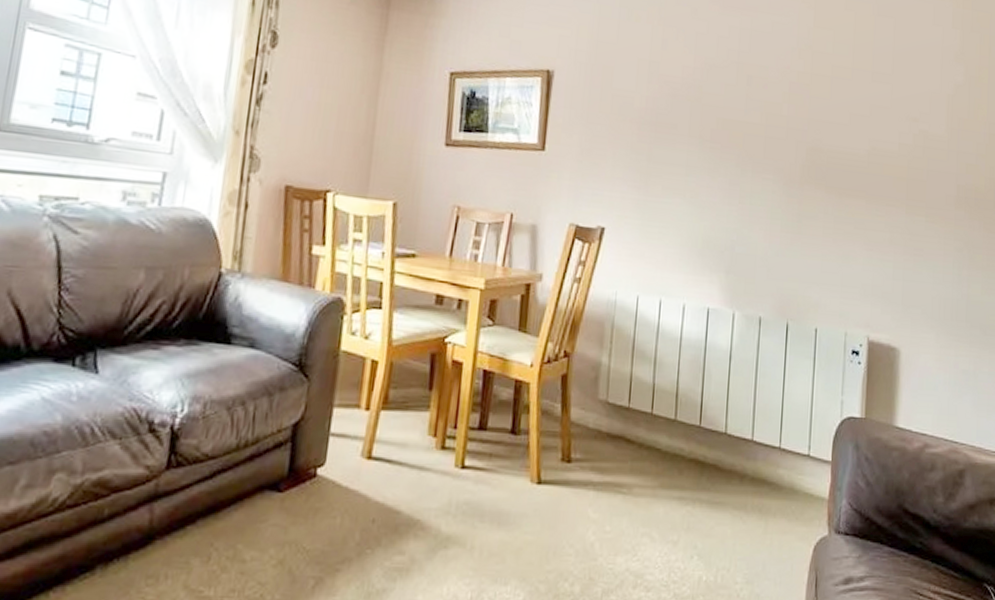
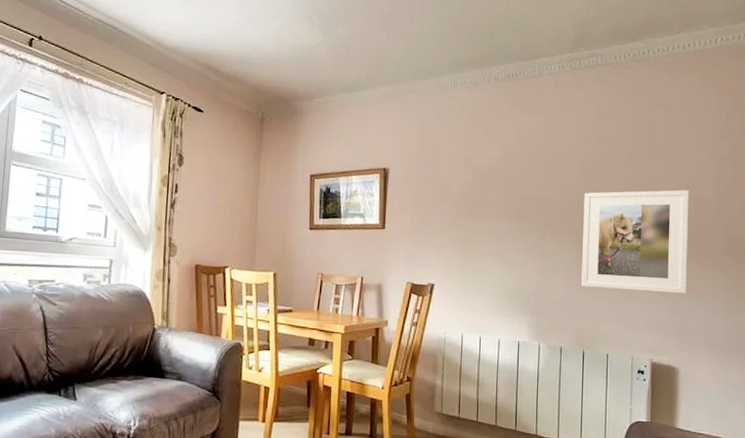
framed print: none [788,118,918,255] -> present [581,190,689,294]

